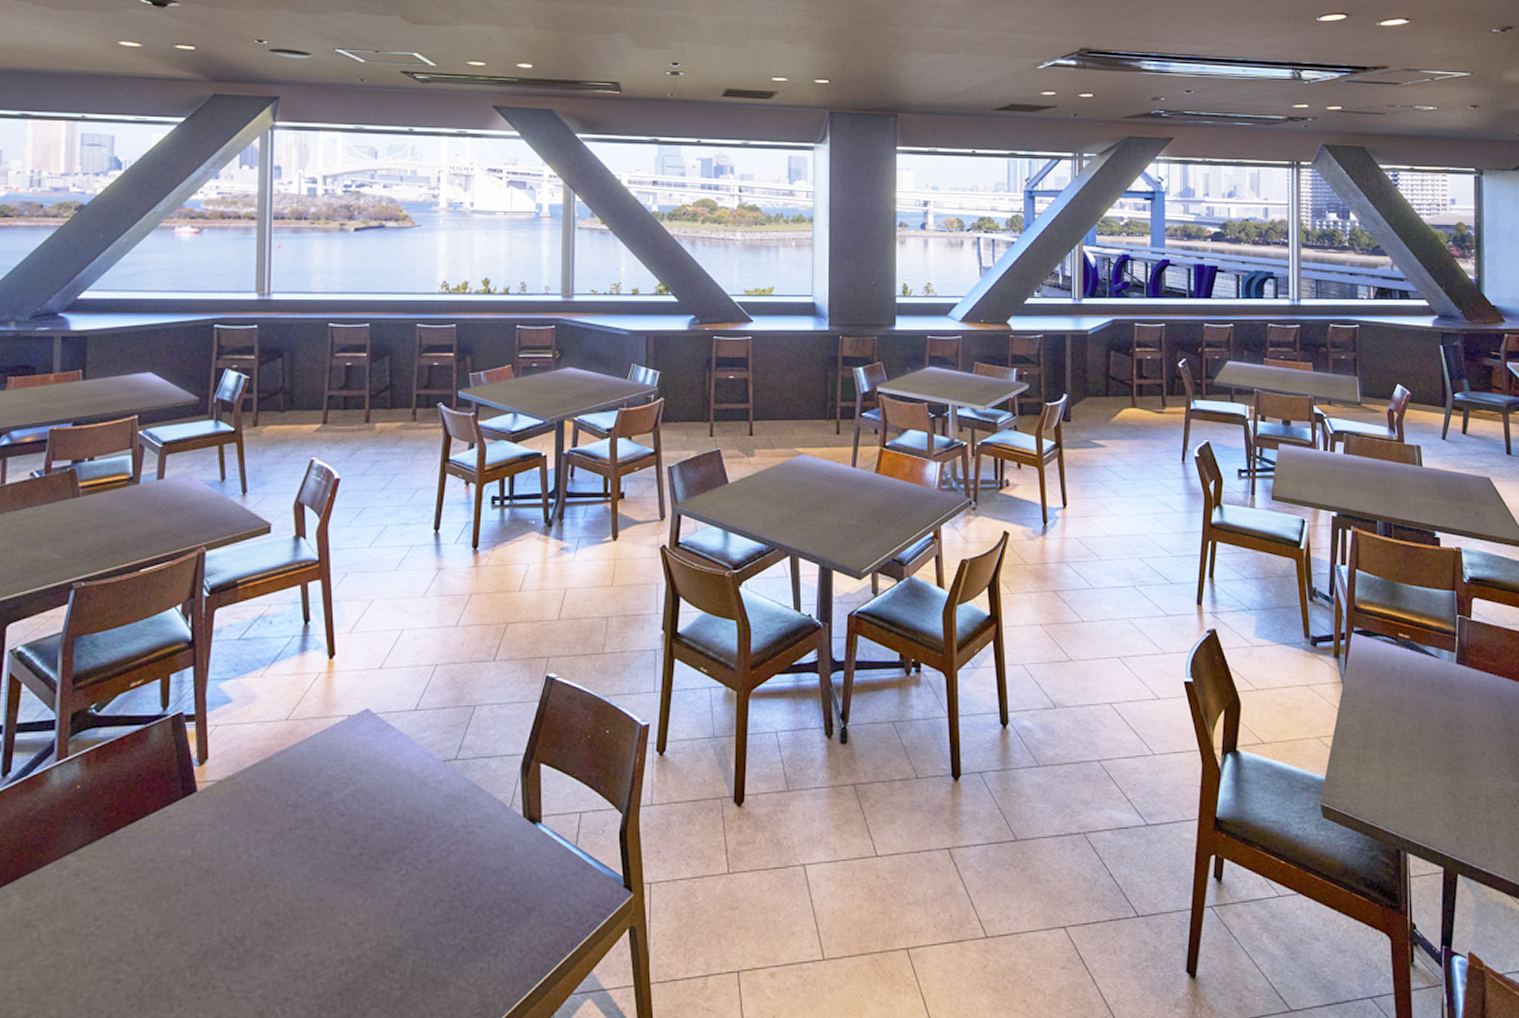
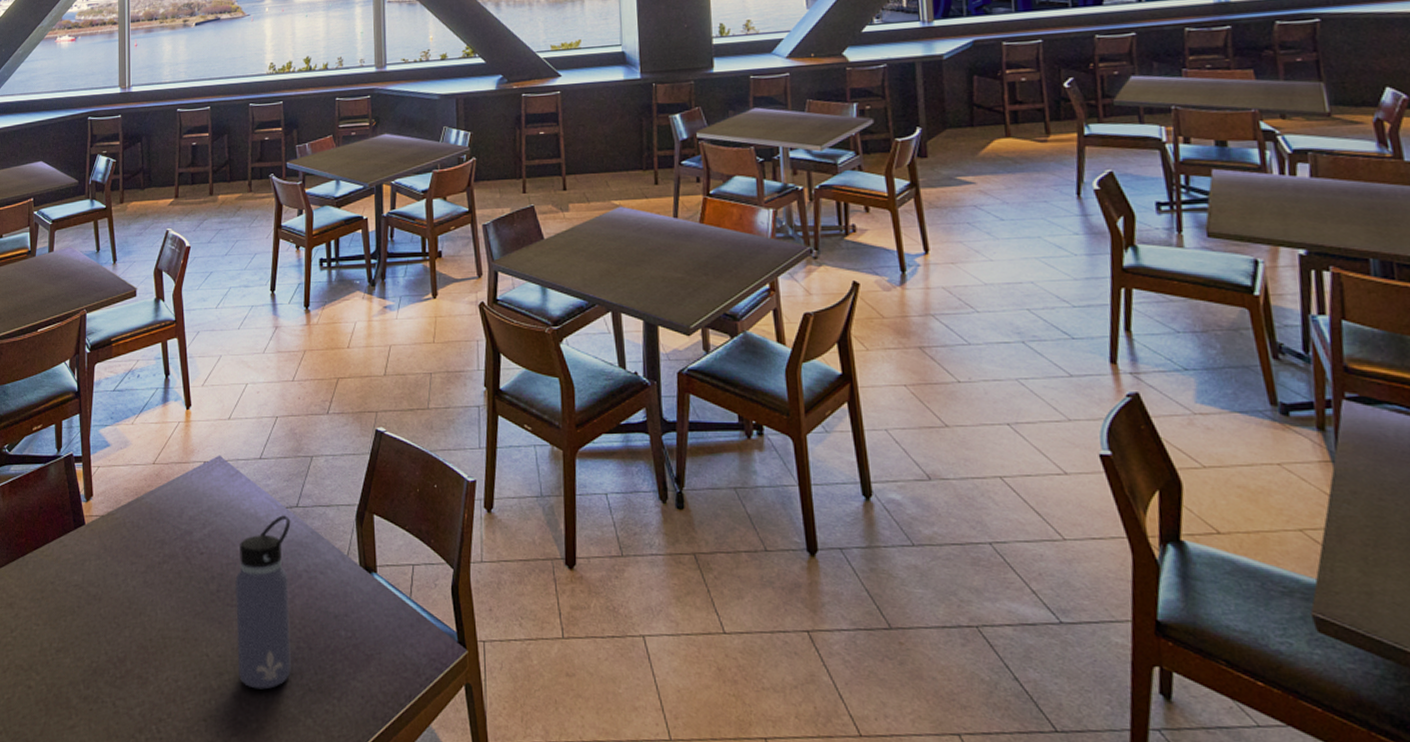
water bottle: none [381,769,448,955] -> present [235,515,291,690]

